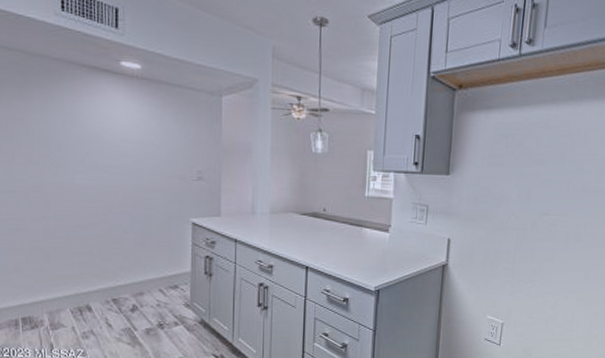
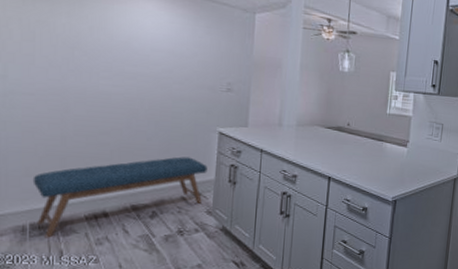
bench: none [21,249,183,332] -> present [32,156,208,238]

